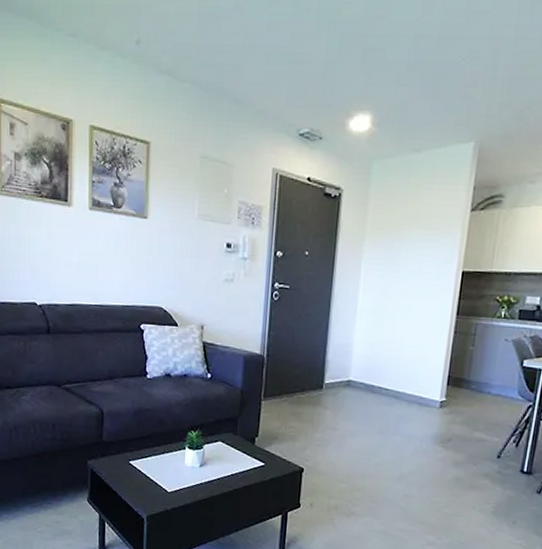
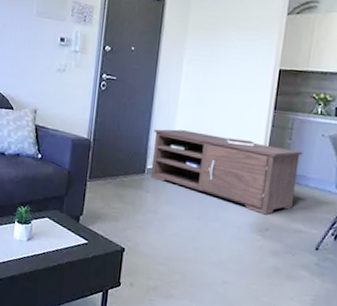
media console: none [328,340,486,426] -> present [150,129,303,215]

